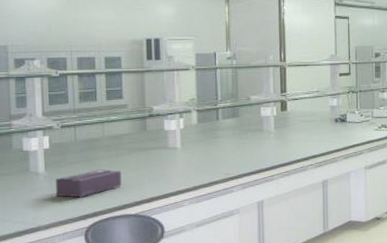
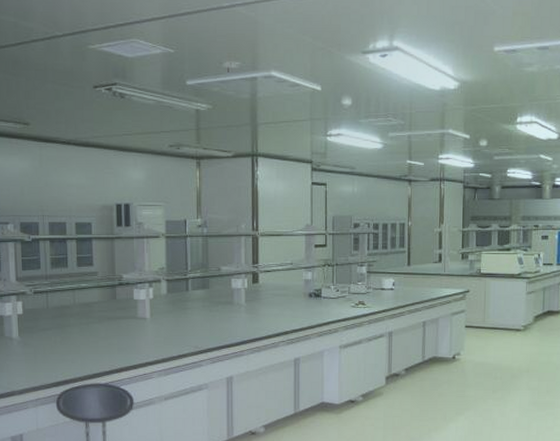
tissue box: present [56,168,122,198] -> none [29,336,92,365]

